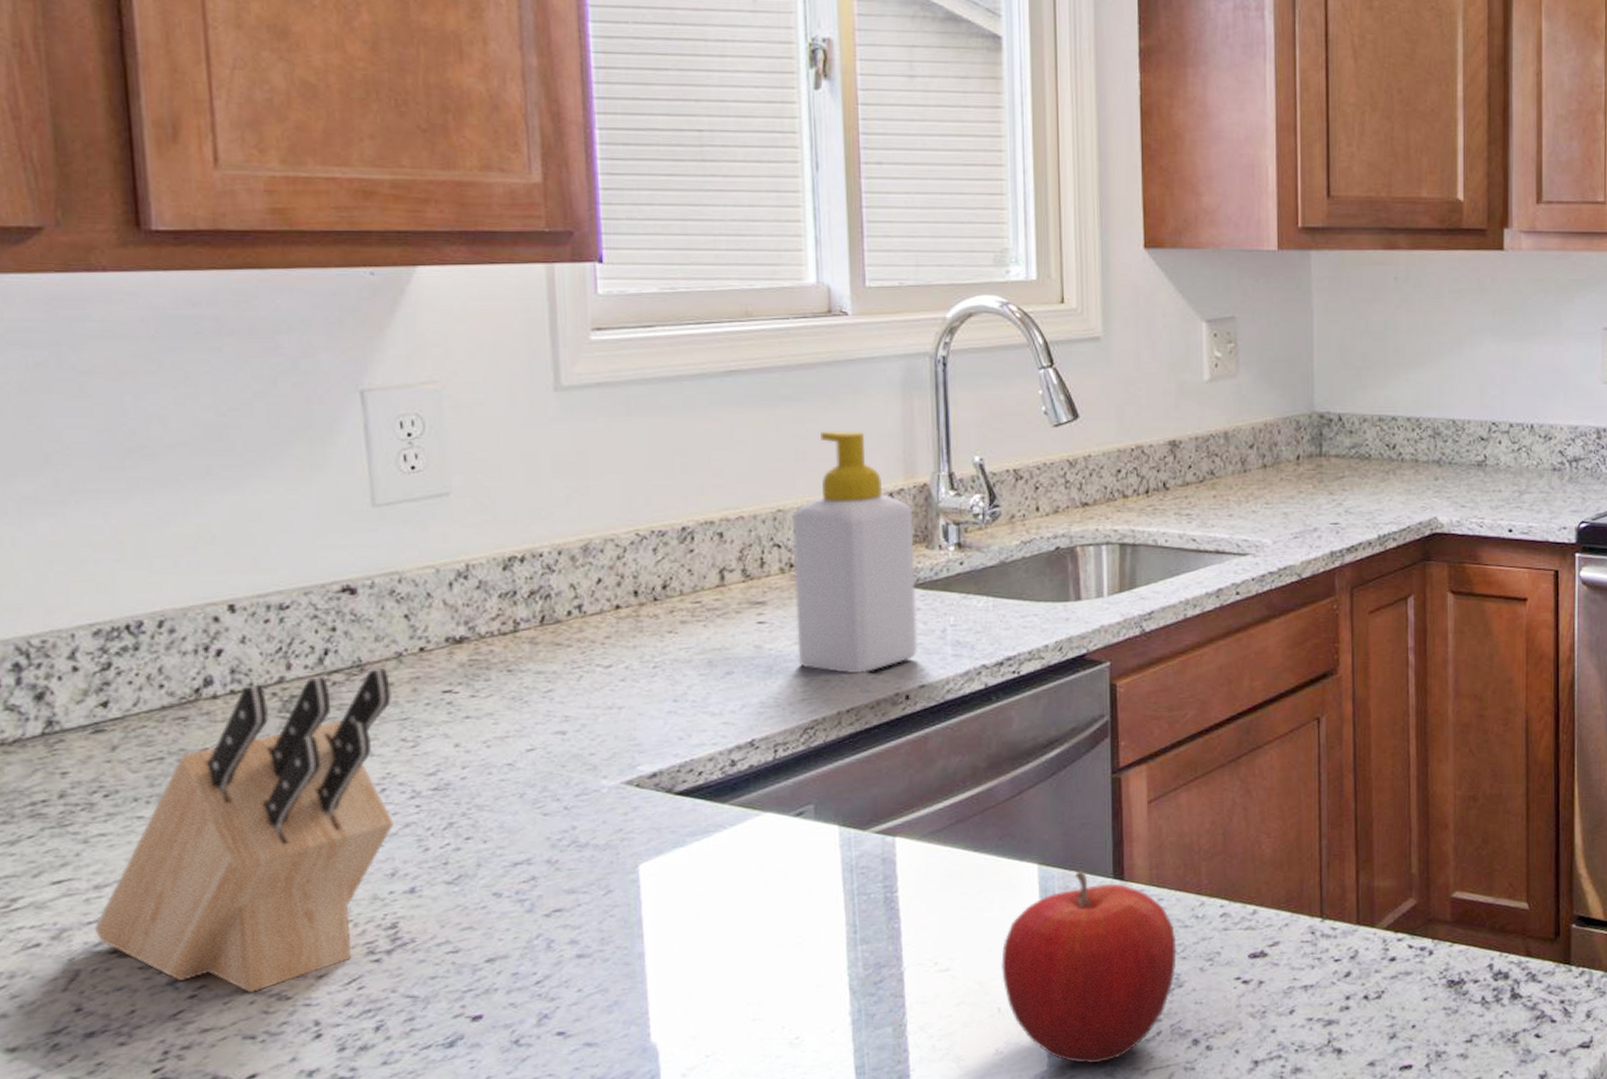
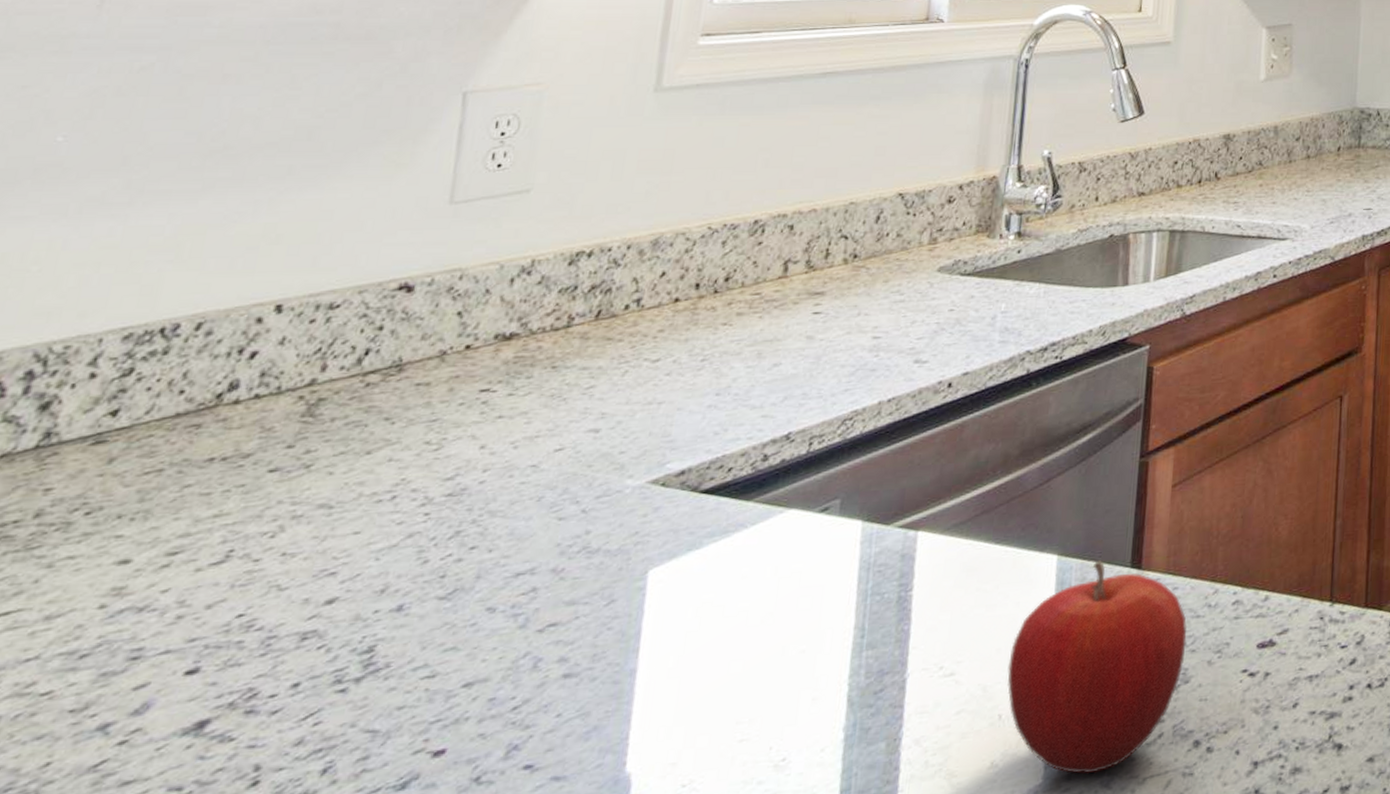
knife block: present [93,667,395,994] -> none [30,366,428,736]
soap bottle: present [792,431,917,674] -> none [847,127,979,363]

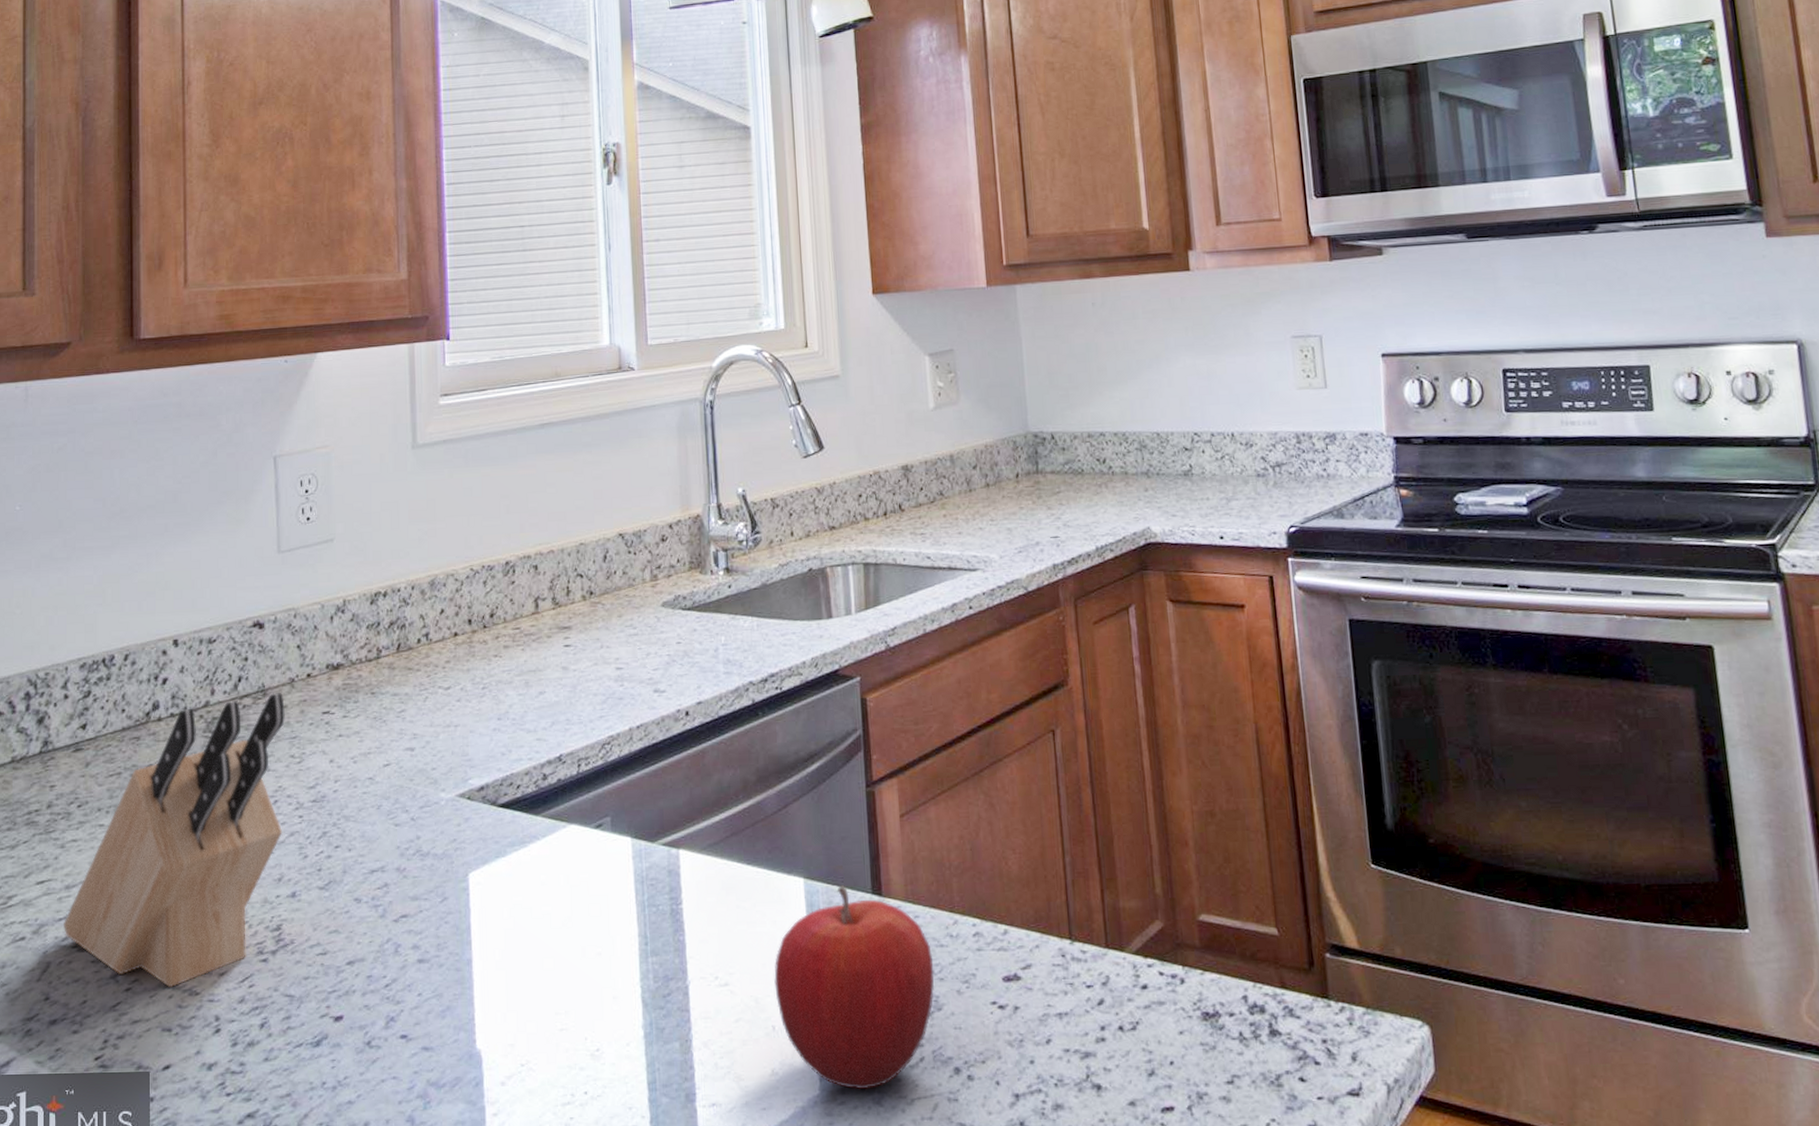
knife block: none [30,366,428,736] -> present [63,692,285,988]

